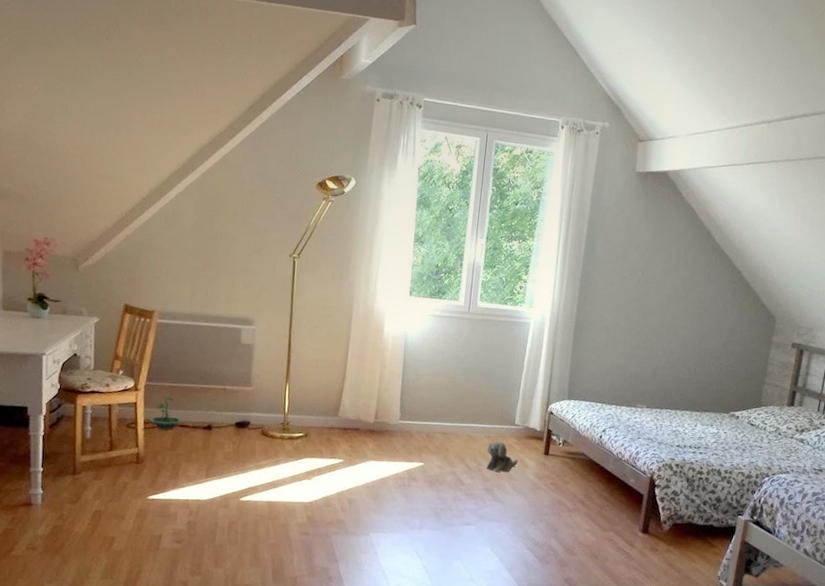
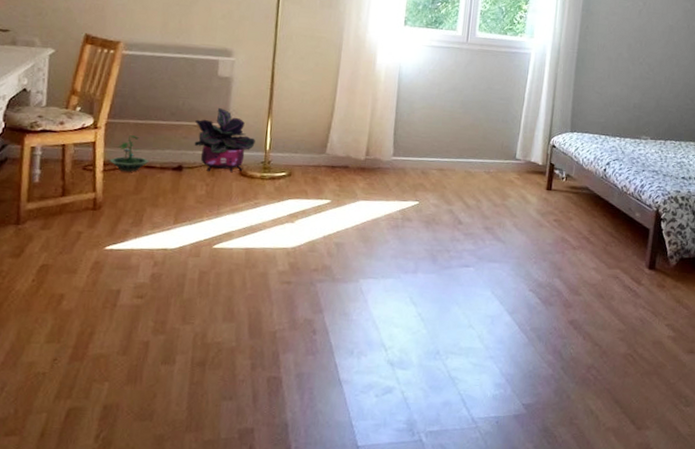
potted plant: none [221,373,275,432] -> present [194,108,255,172]
plush toy: present [487,441,518,472] -> none [486,176,520,209]

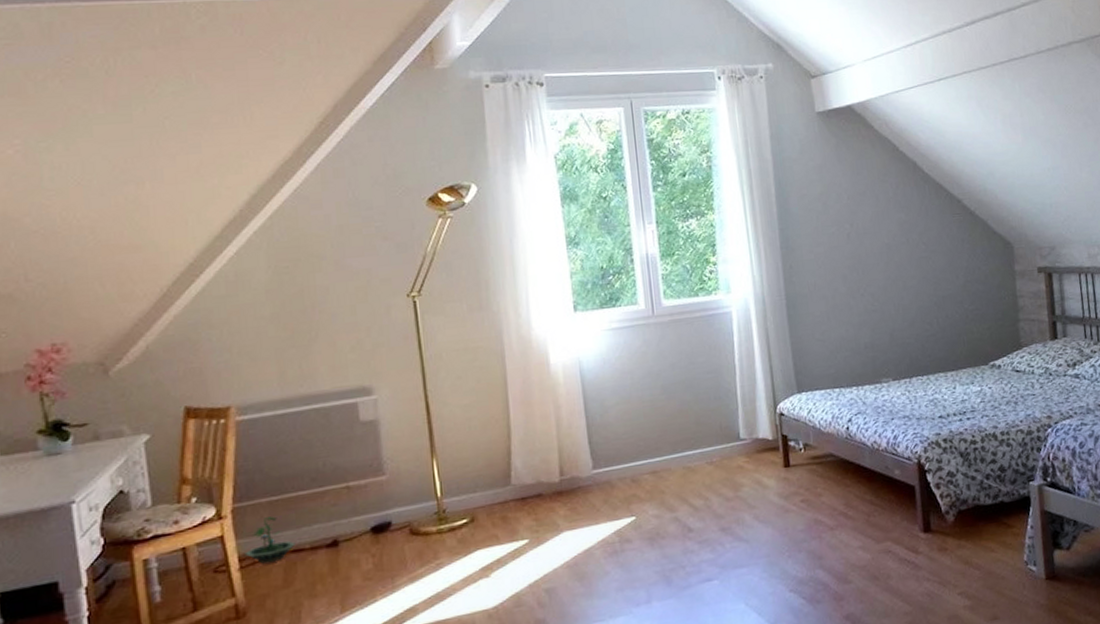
potted plant: present [194,108,255,172] -> none [343,459,422,540]

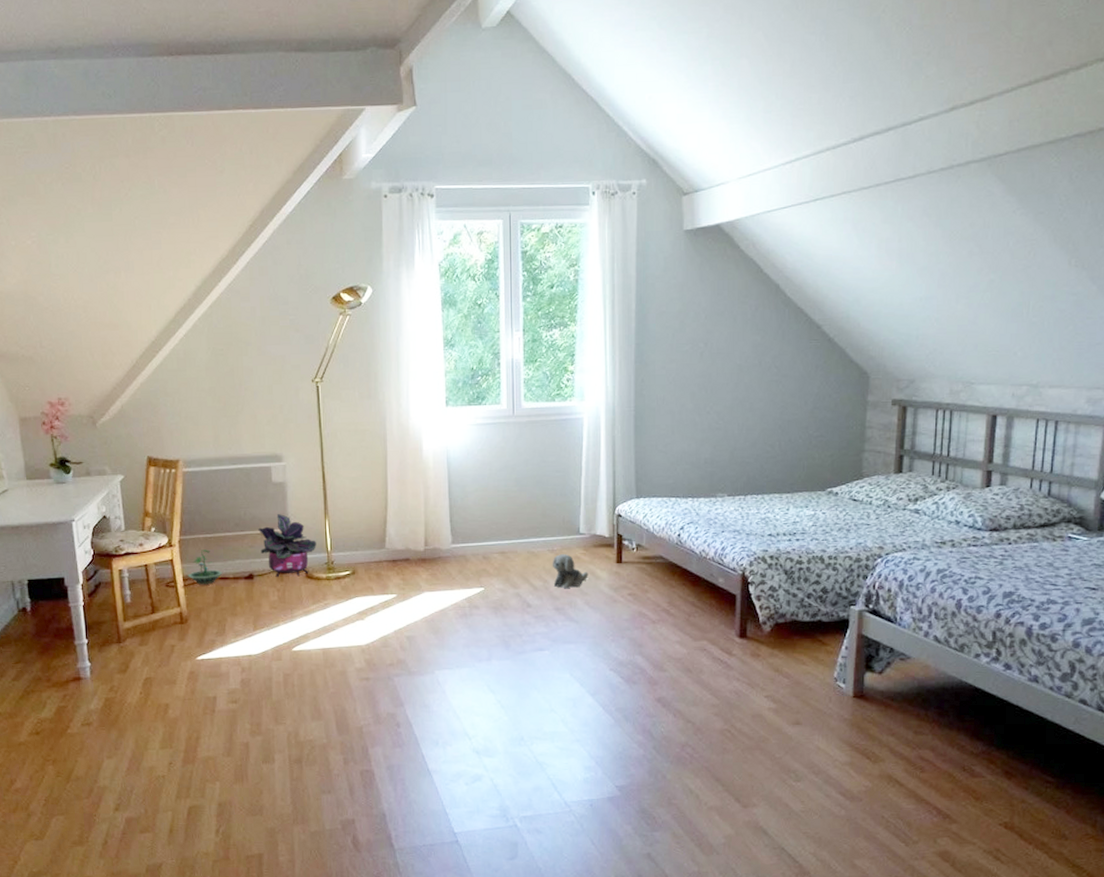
potted plant: none [343,459,422,540] -> present [258,514,316,578]
plush toy: none [712,464,755,504] -> present [552,554,589,588]

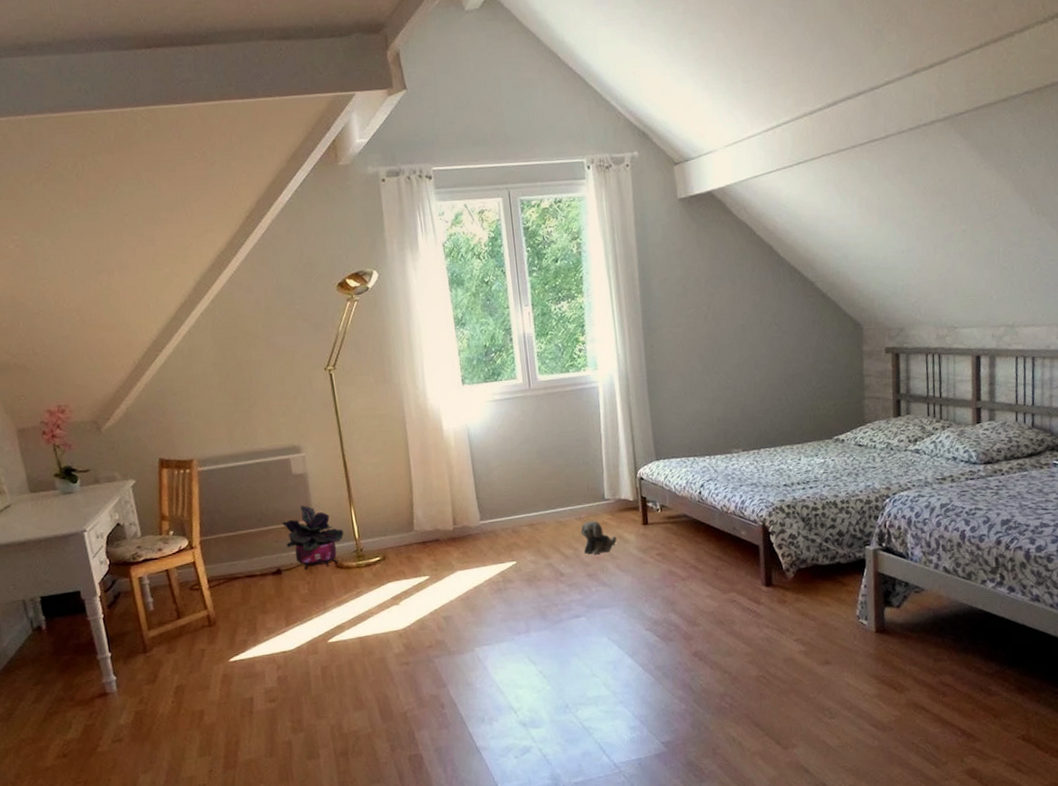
terrarium: present [187,550,223,585] -> none [212,548,249,585]

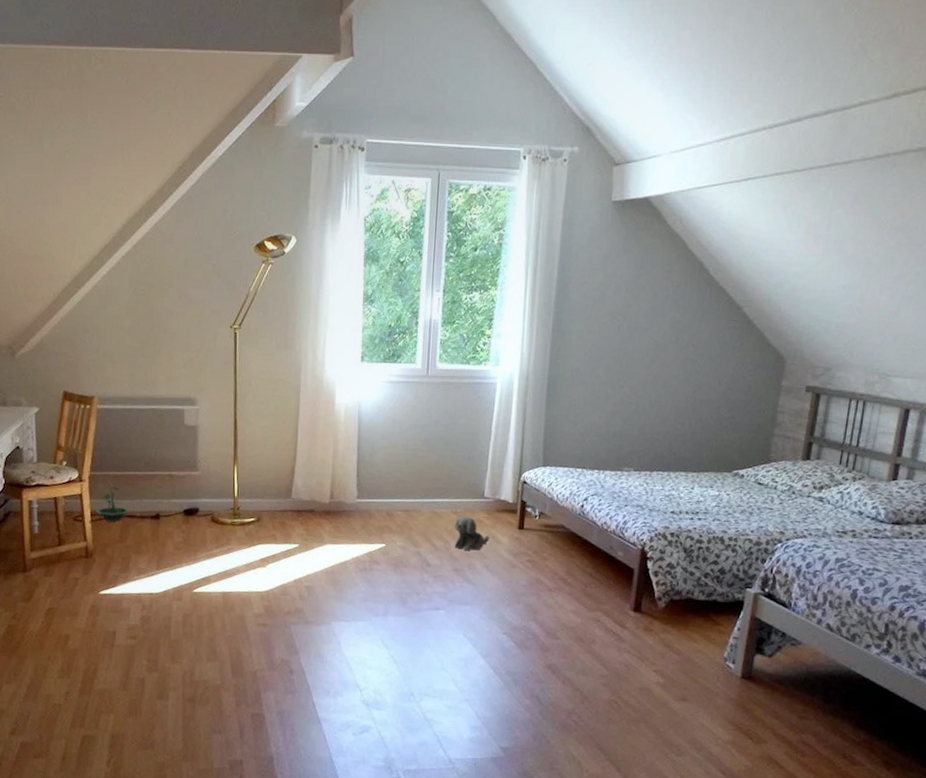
terrarium: none [212,548,249,585] -> present [95,487,130,521]
potted plant: present [282,505,344,571] -> none [168,457,224,520]

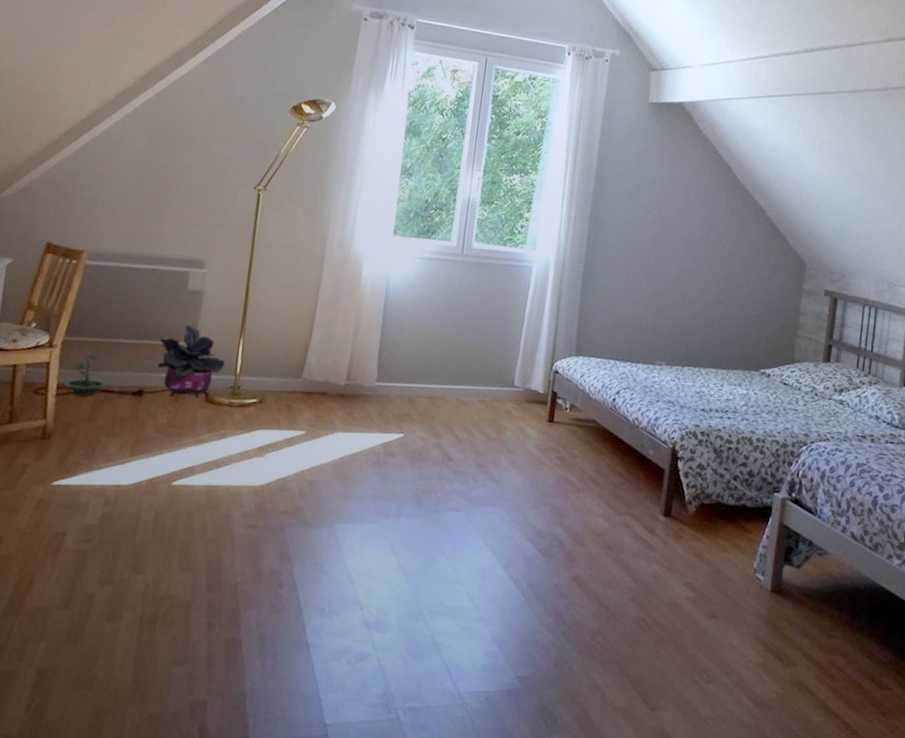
potted plant: none [168,457,224,520] -> present [157,325,225,398]
plush toy: present [454,516,490,550] -> none [480,406,518,444]

